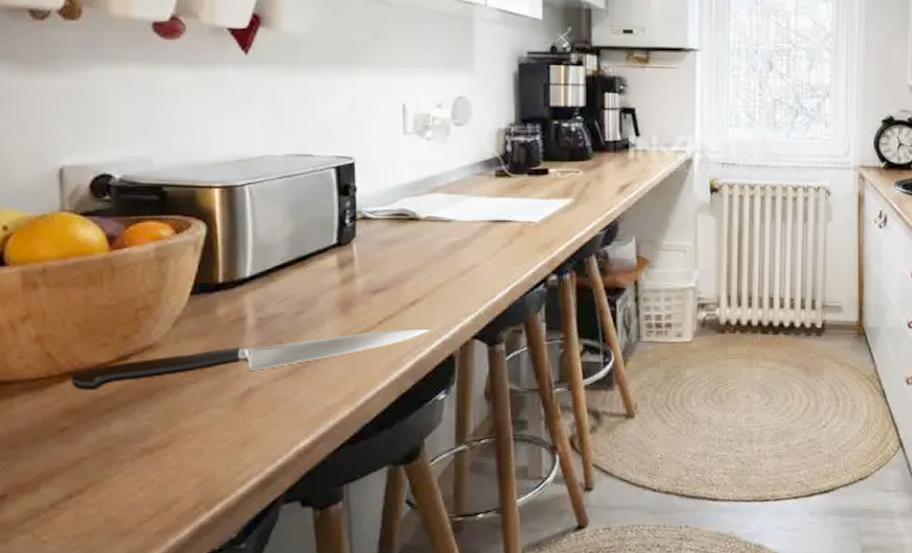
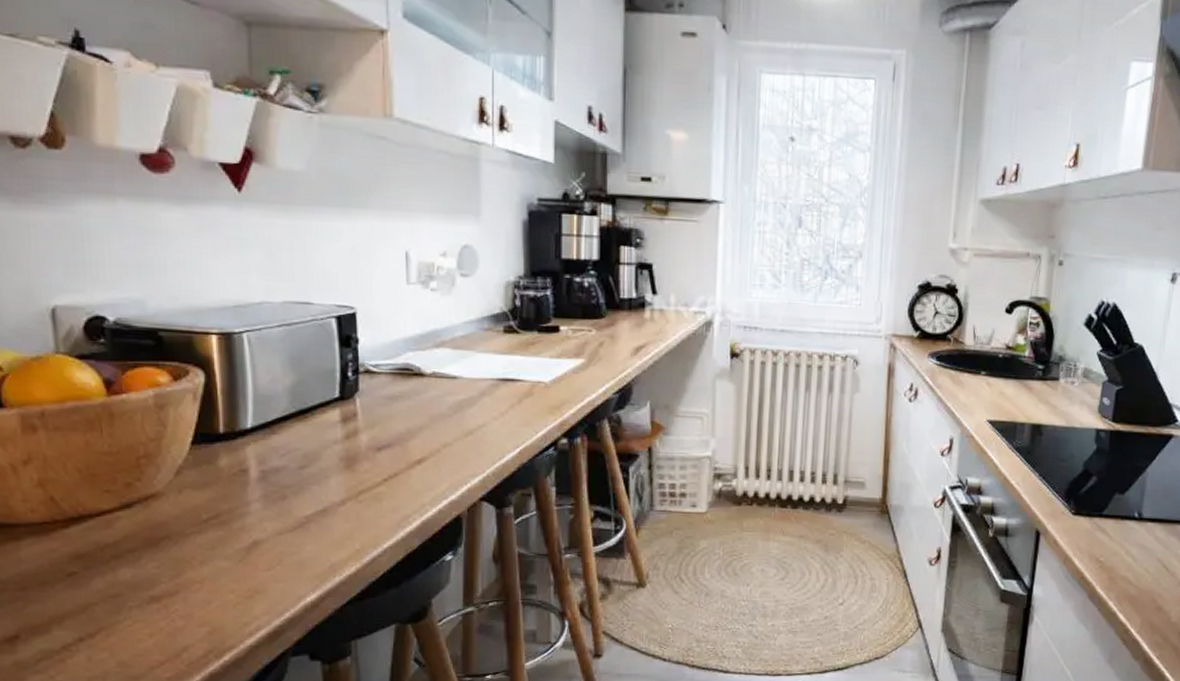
kitchen knife: present [70,328,432,390] -> none [75,487,438,536]

